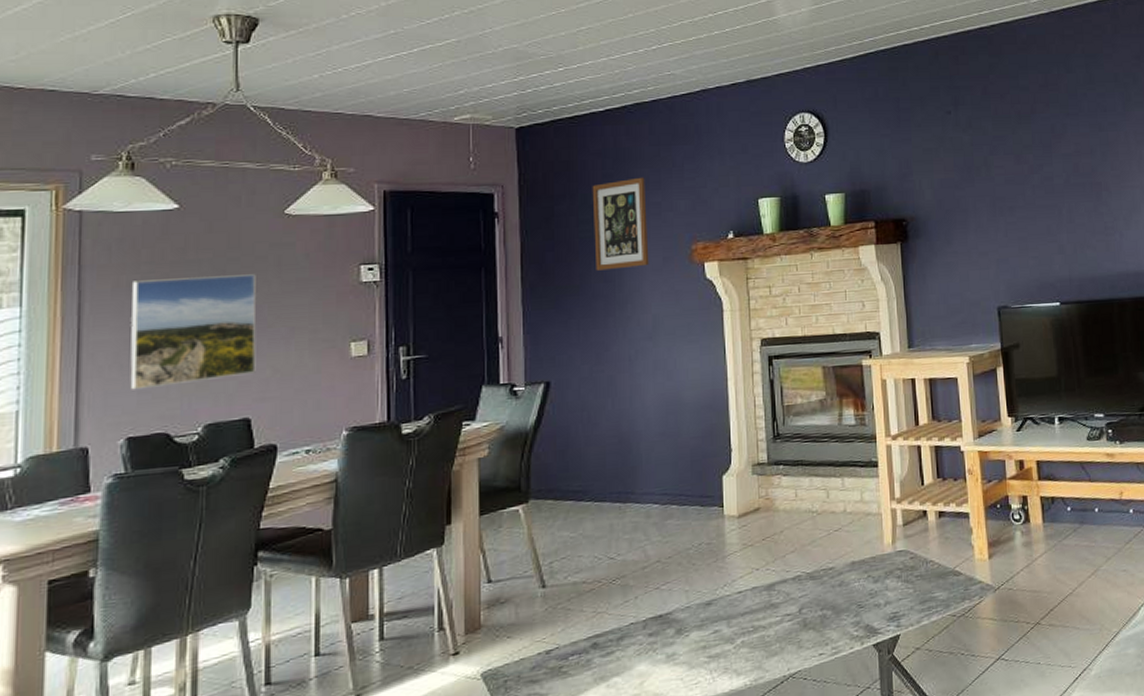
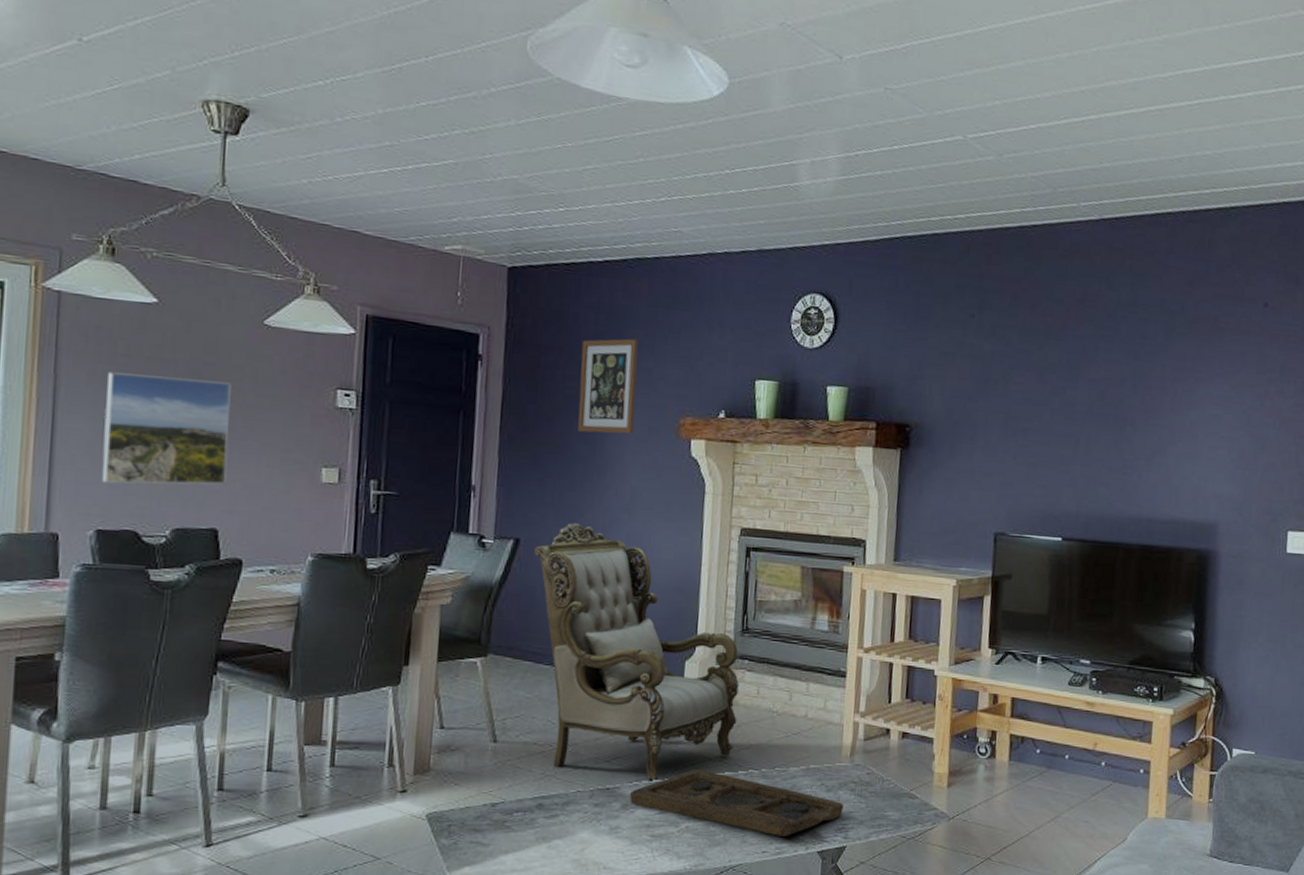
armchair: none [565,358,779,604] -> present [534,522,739,784]
decorative tray: none [683,581,892,636] -> present [630,770,844,836]

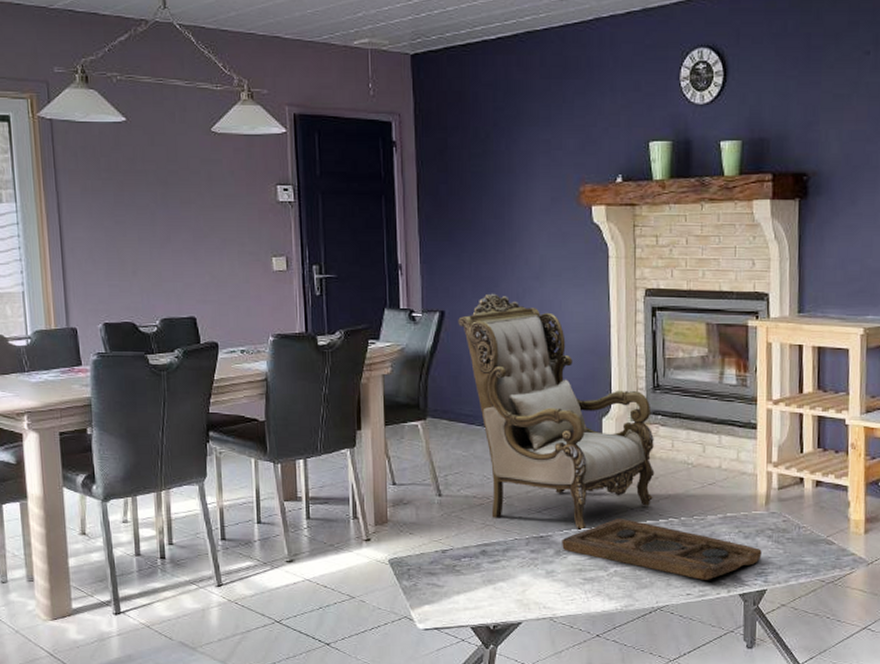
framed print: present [101,372,231,485] -> none [96,186,197,283]
wall art: present [578,338,639,434] -> none [483,112,538,207]

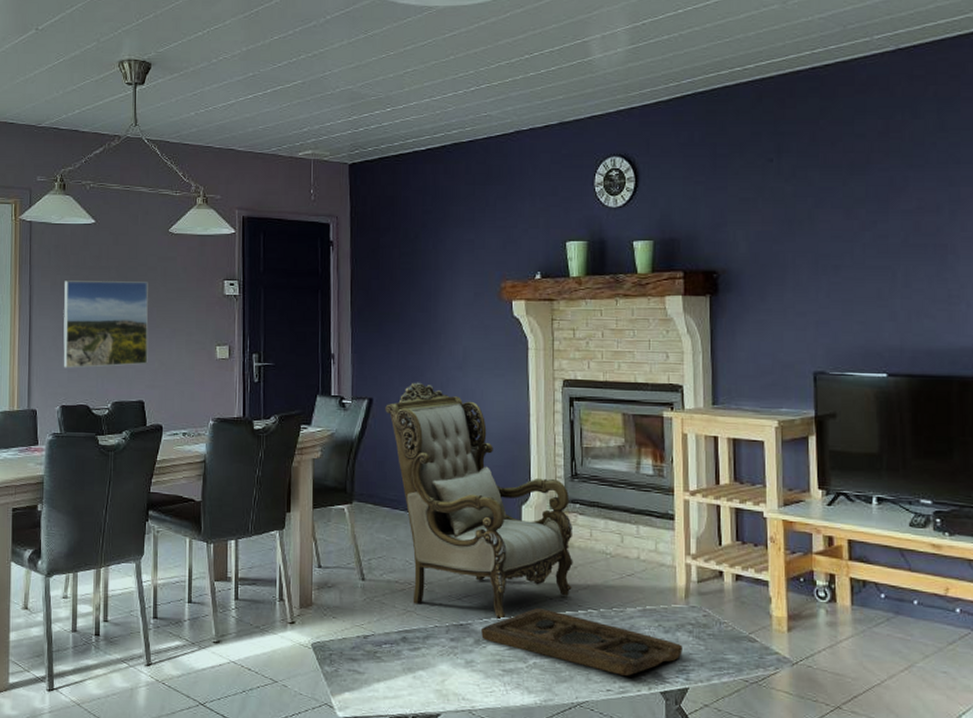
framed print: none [96,186,197,283] -> present [63,280,149,368]

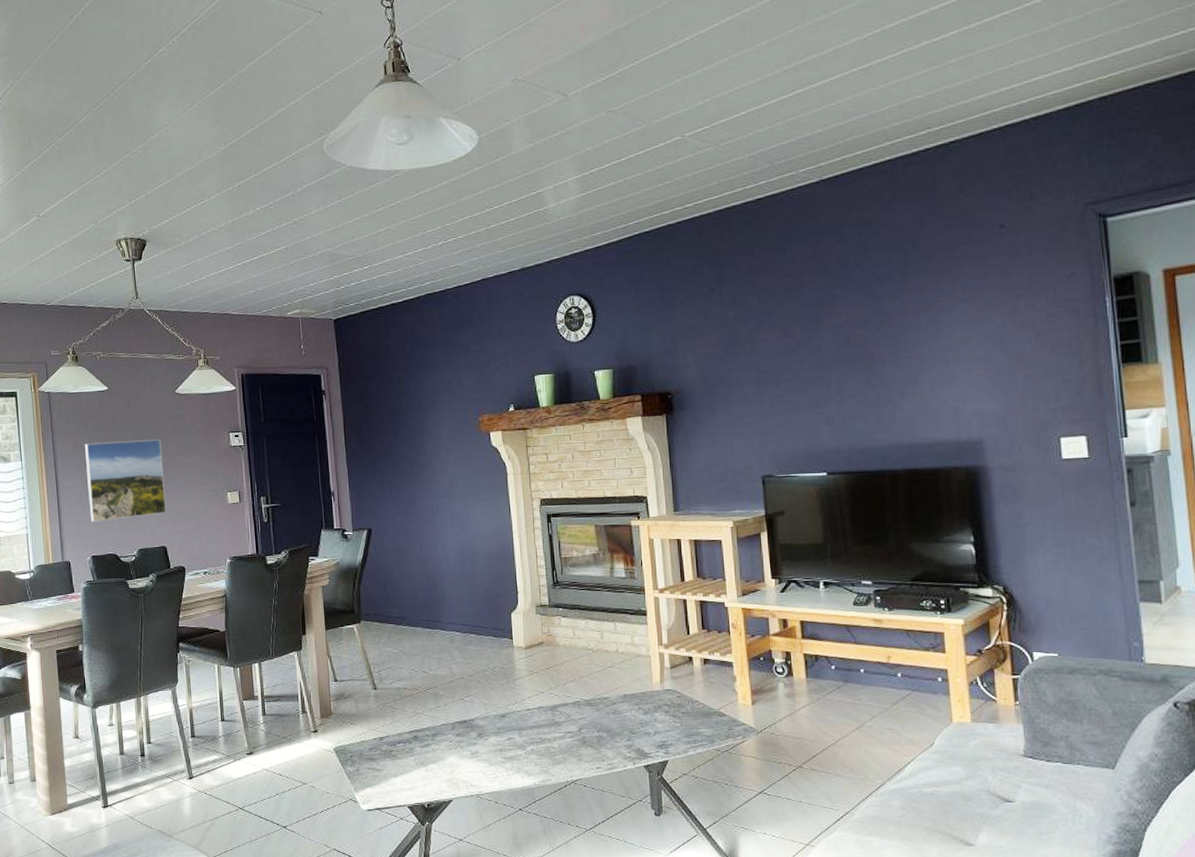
armchair: present [385,382,573,621] -> none [383,511,560,716]
decorative tray: present [481,608,683,676] -> none [483,702,661,754]

